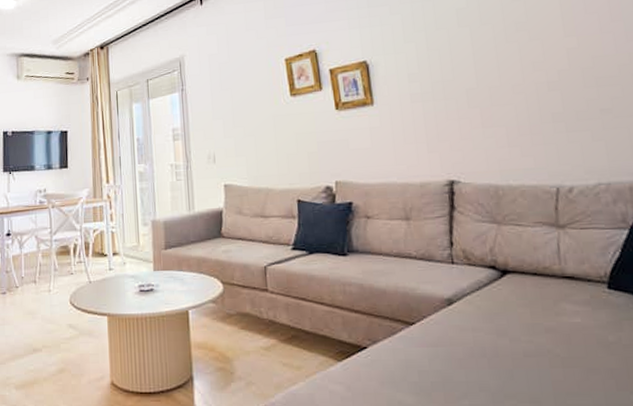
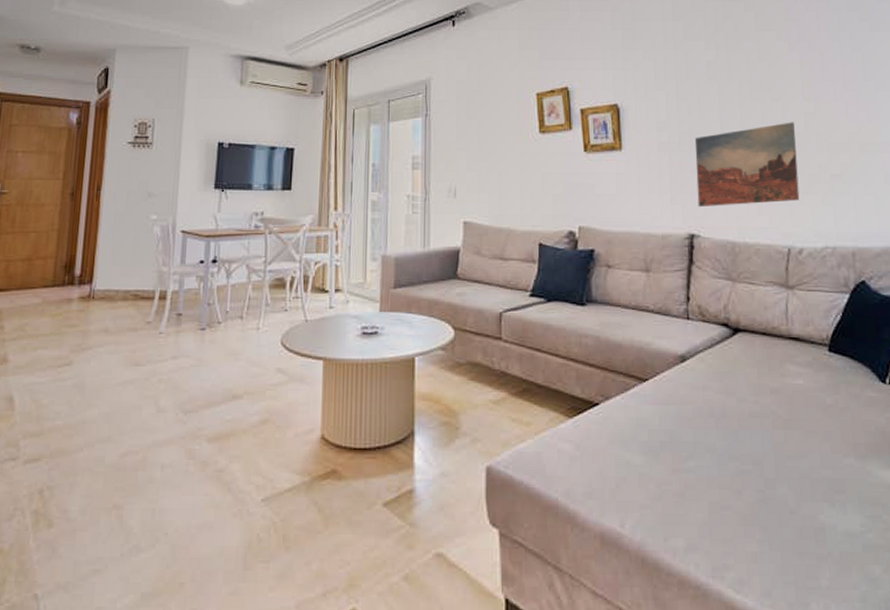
wall art: none [448,59,567,154] -> present [694,122,800,208]

